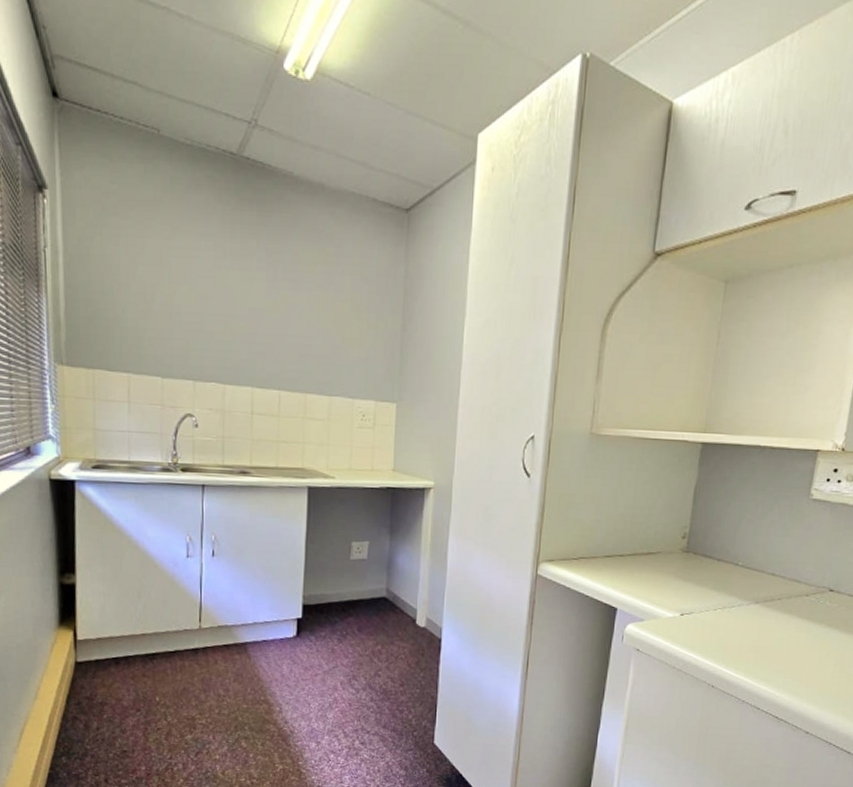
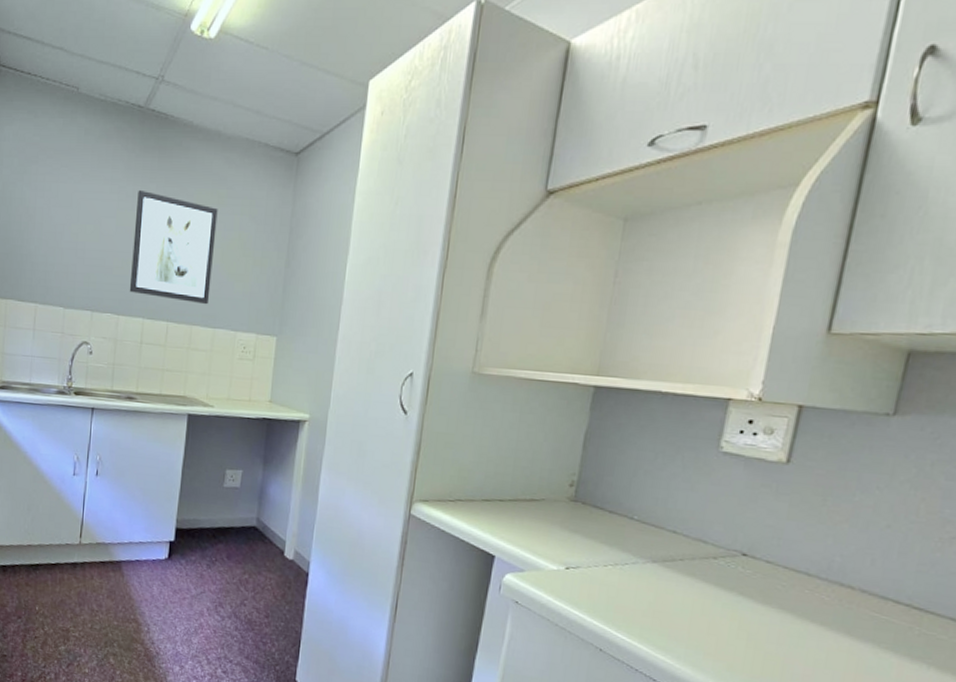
wall art: none [234,246,327,372] -> present [129,189,218,305]

